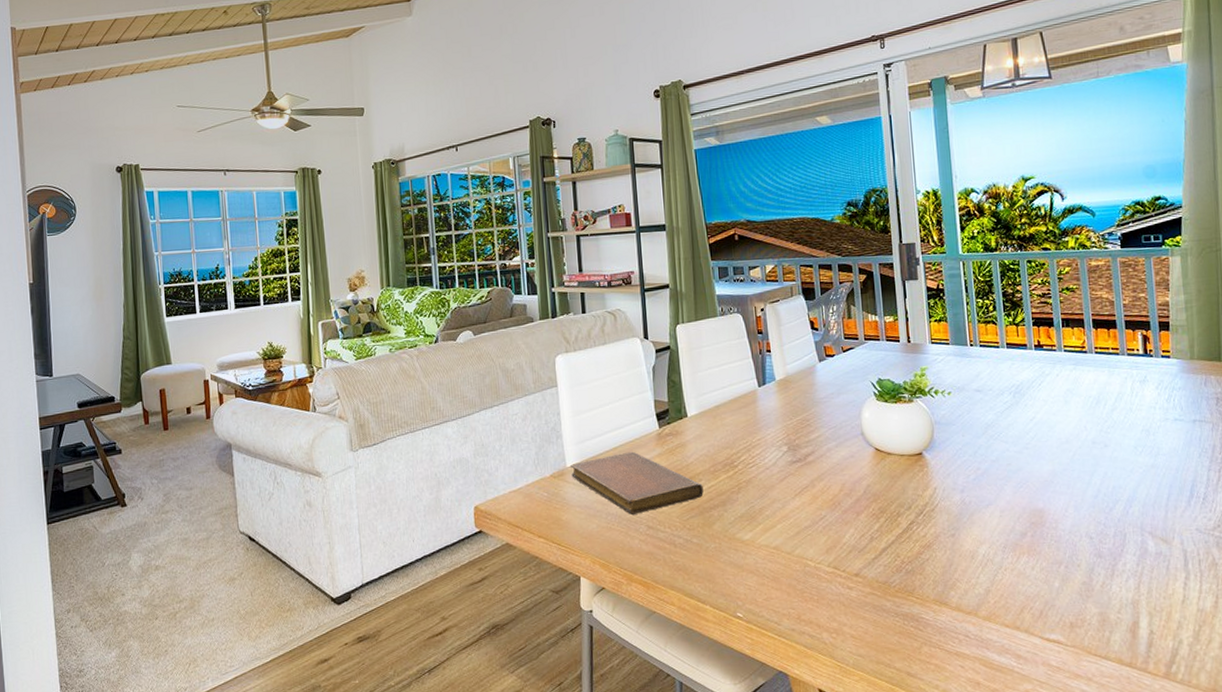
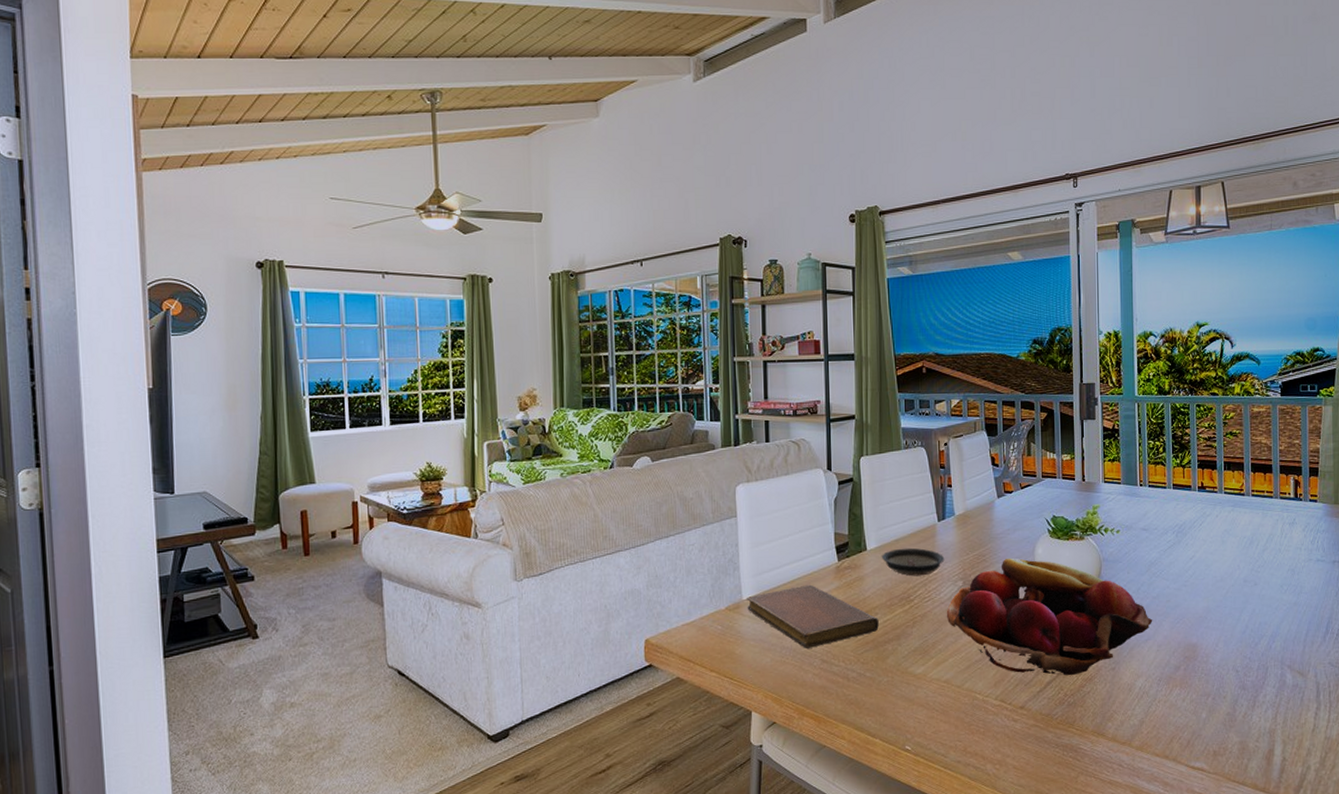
saucer: none [702,413,768,442] -> present [881,547,945,577]
fruit basket: none [771,422,994,543] -> present [946,557,1153,676]

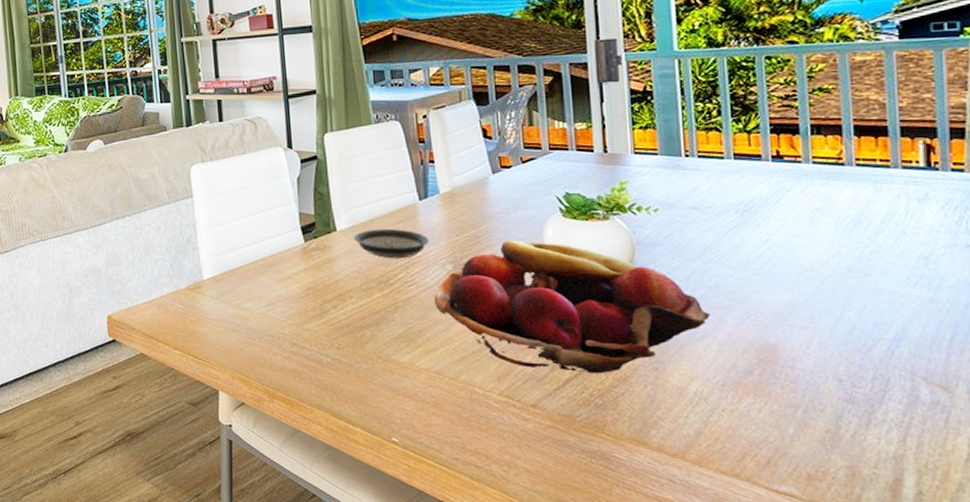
notebook: present [747,584,879,648] -> none [208,266,355,330]

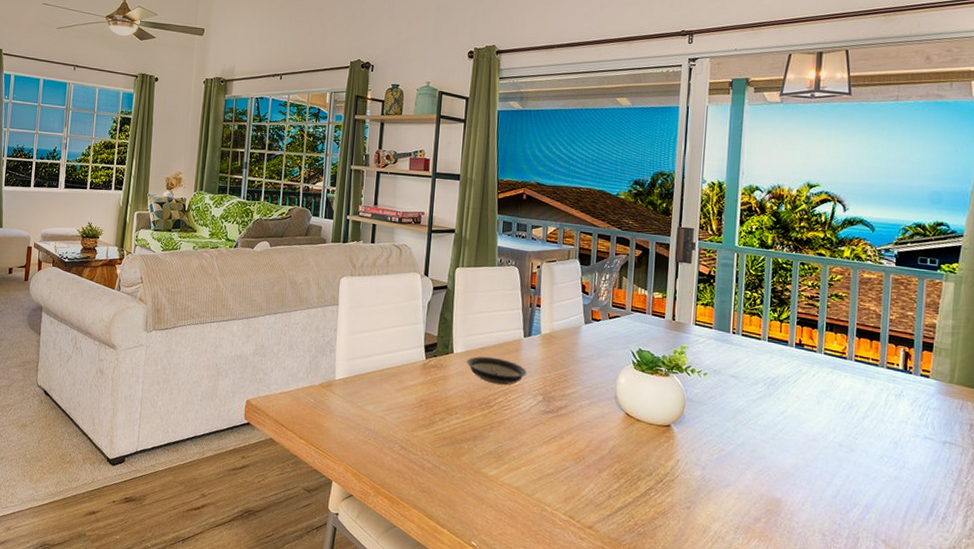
fruit basket: present [433,240,711,374] -> none [523,381,735,506]

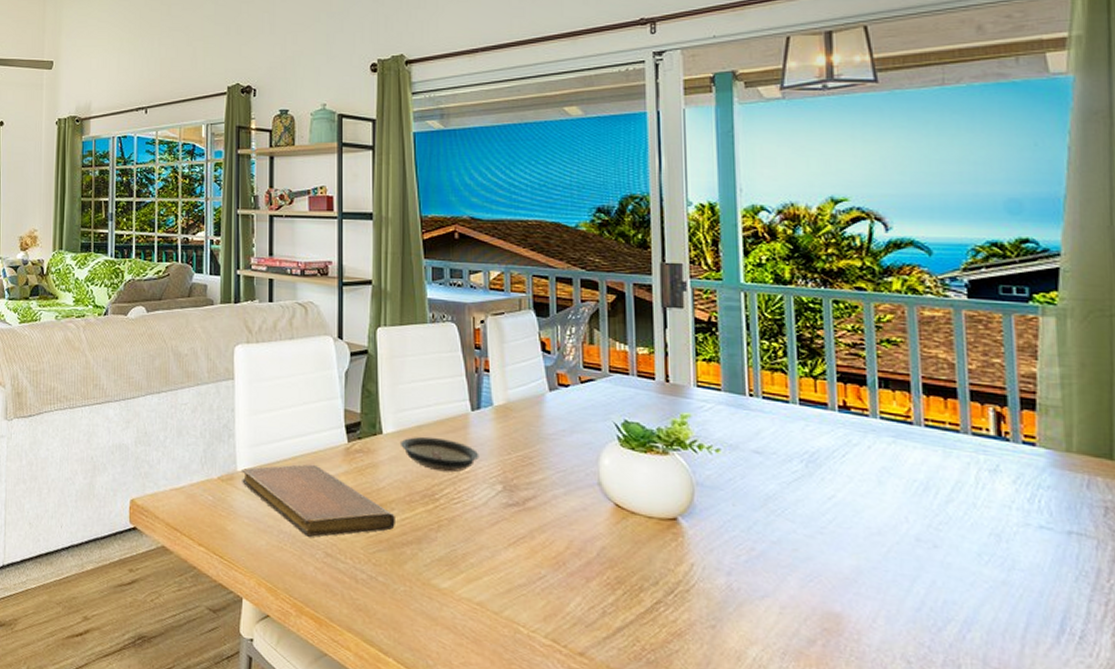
notebook: none [338,375,458,434] -> present [242,464,395,537]

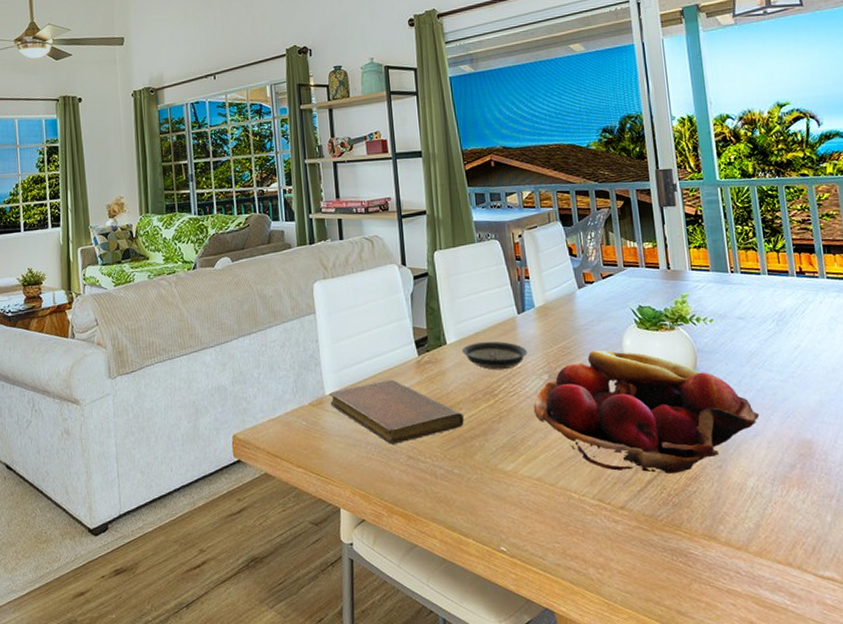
fruit basket: none [480,464,772,626] -> present [533,350,760,474]

